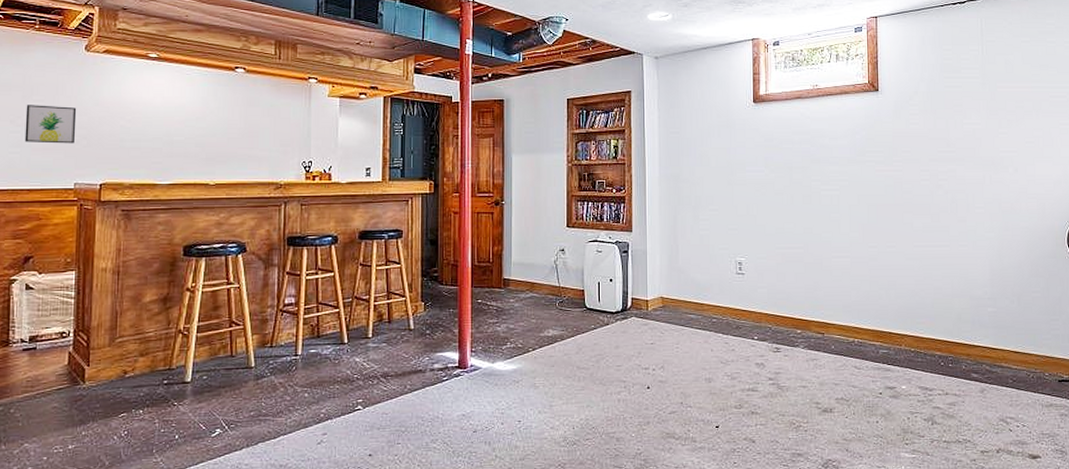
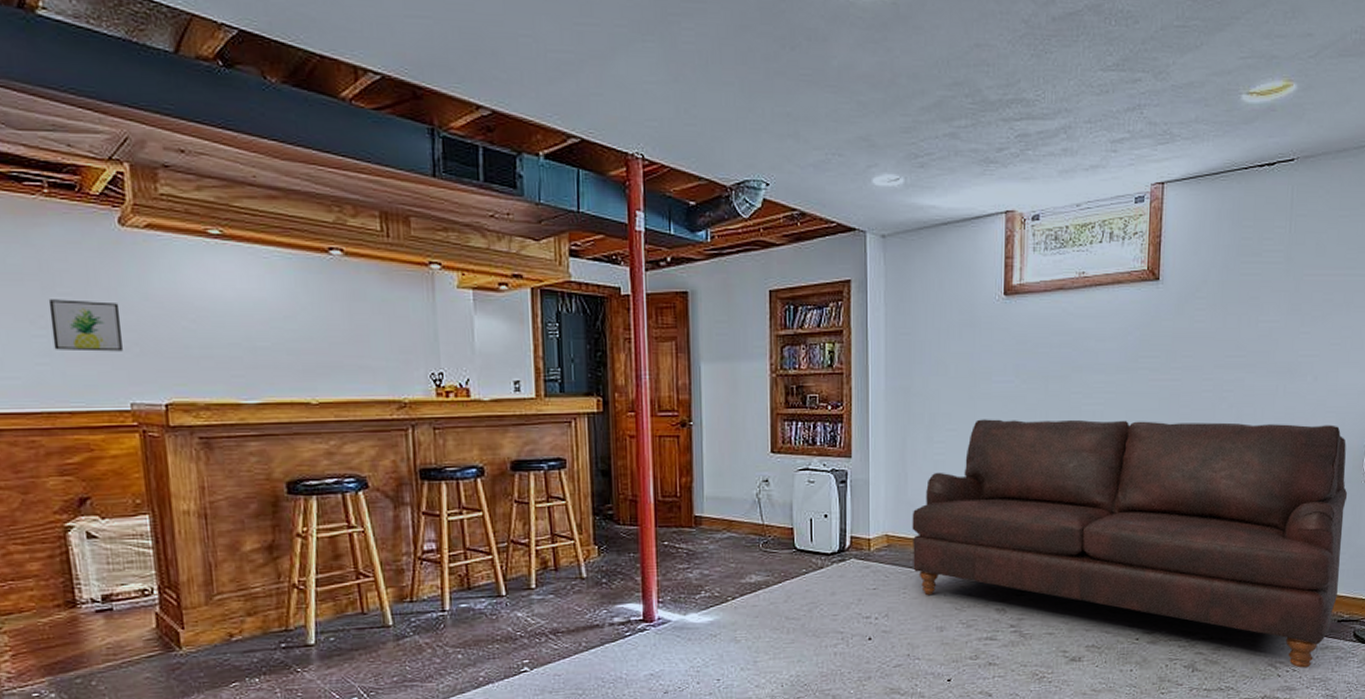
sofa: none [682,201,1055,424] -> present [912,419,1348,668]

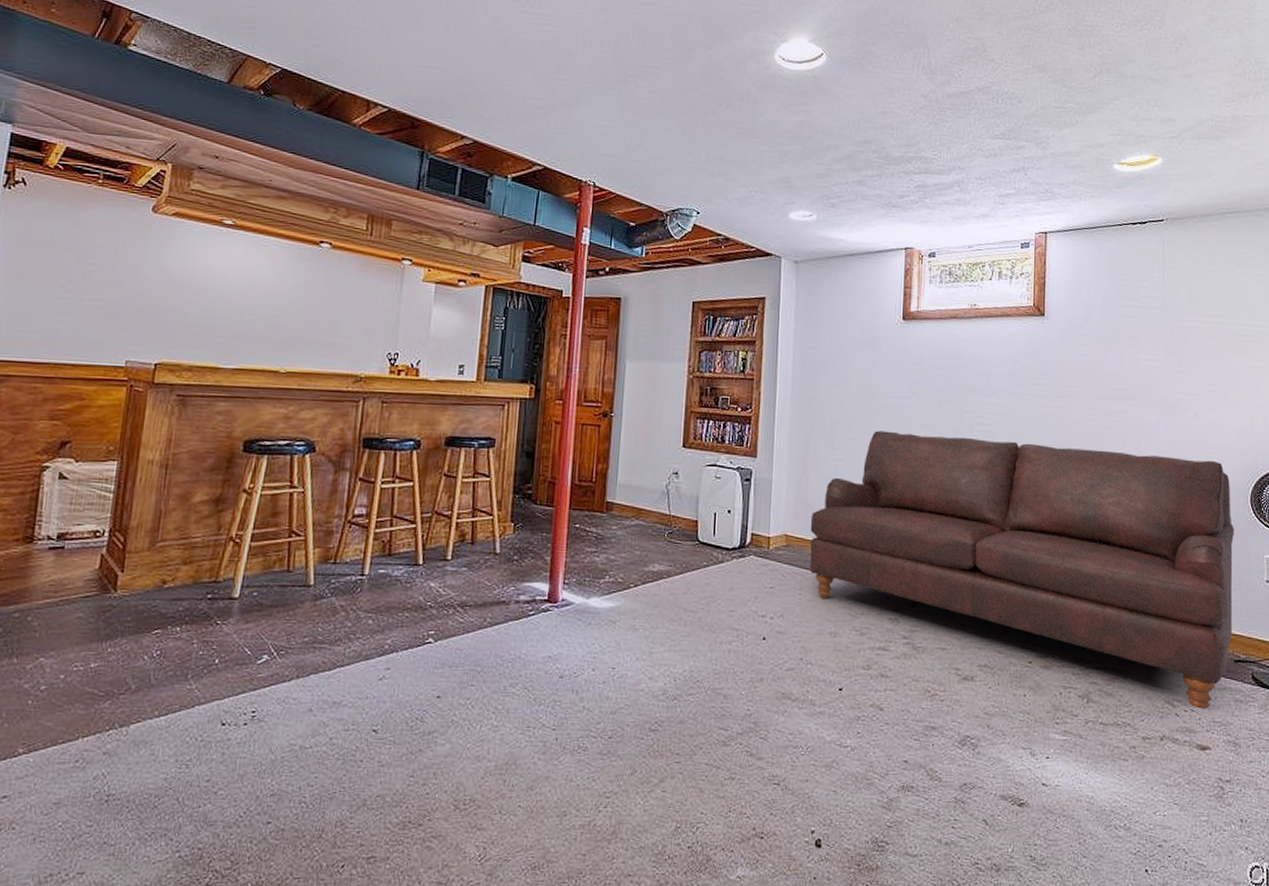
wall art: present [48,299,123,352] -> none [73,268,137,316]

